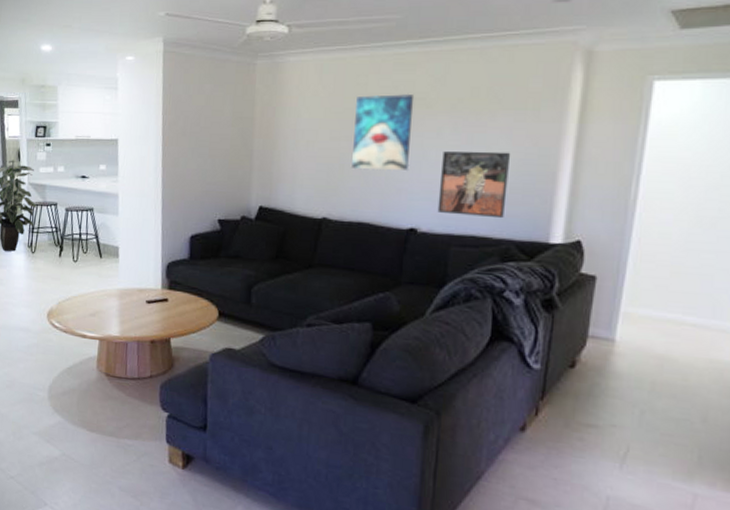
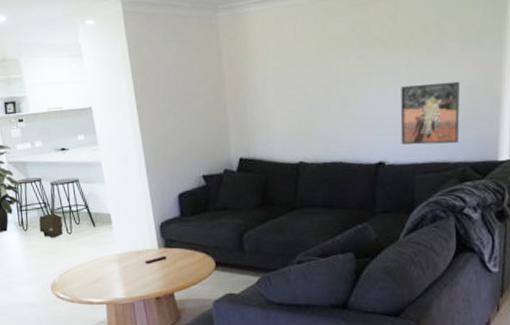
rock: none [46,239,70,264] -> present [39,213,63,238]
wall art: present [352,93,415,171] -> none [317,33,373,113]

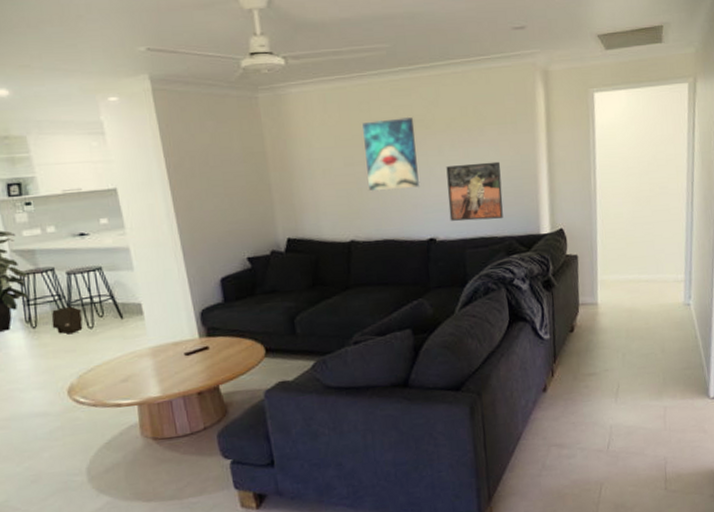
wall art: none [317,33,373,113] -> present [362,116,420,192]

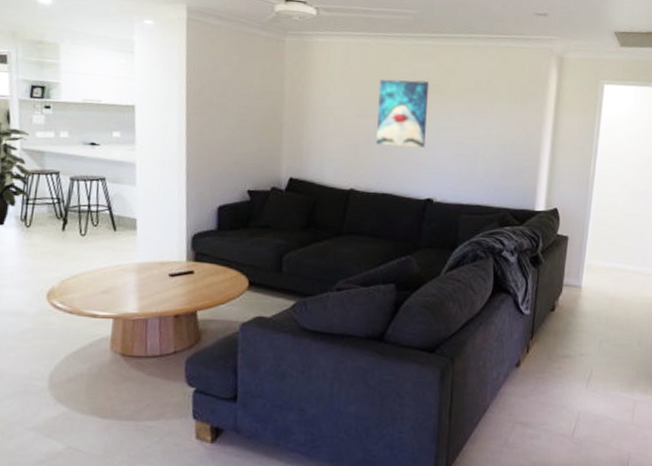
rock: present [51,306,83,335] -> none [45,211,77,239]
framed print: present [446,161,503,222] -> none [449,132,506,191]

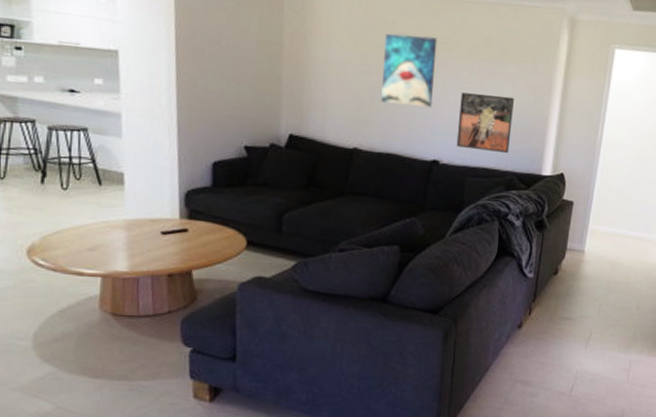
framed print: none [449,132,506,191] -> present [456,92,515,154]

